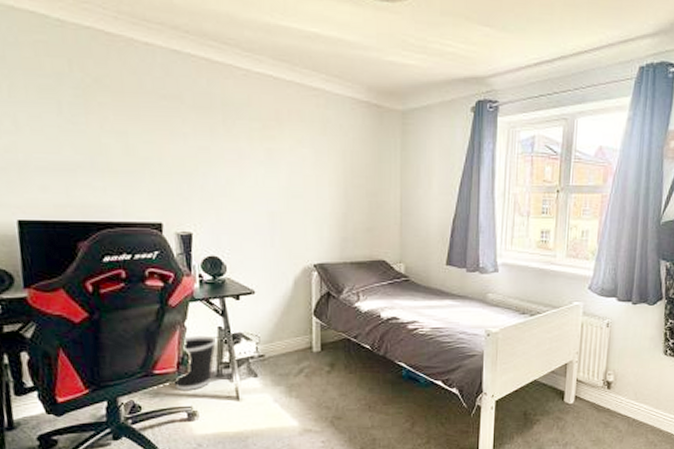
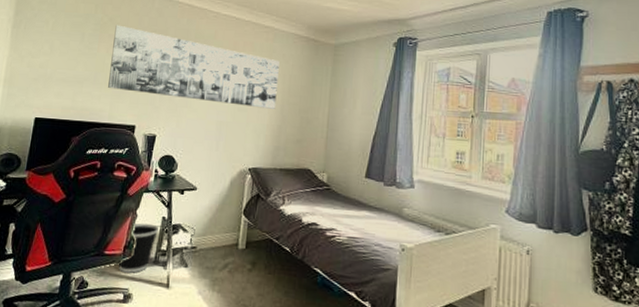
wall art: none [105,88,338,194] -> present [108,25,280,109]

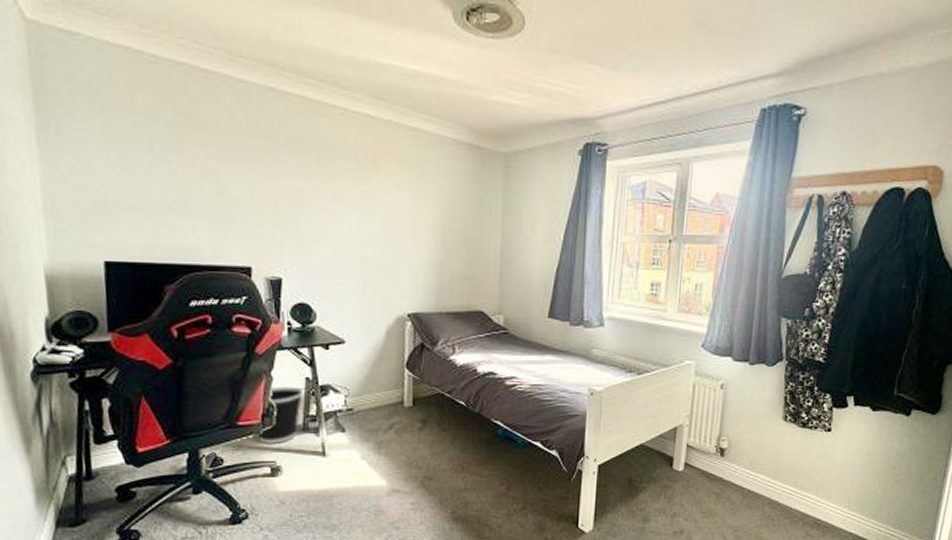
wall art: present [108,25,280,109] -> none [198,126,435,239]

